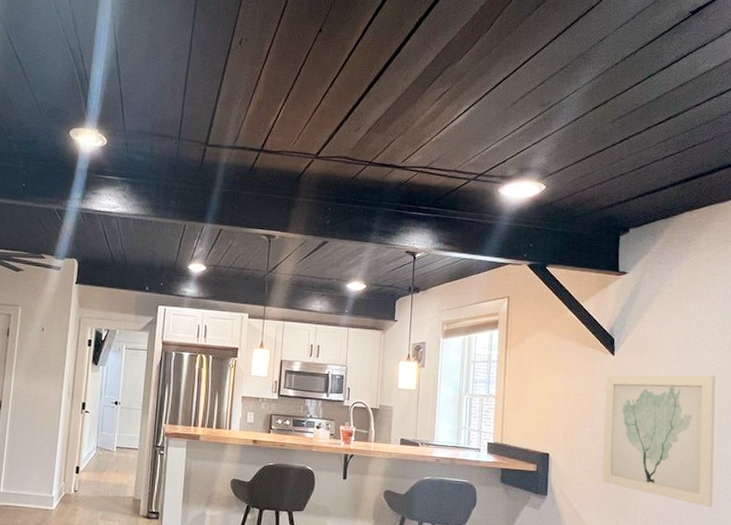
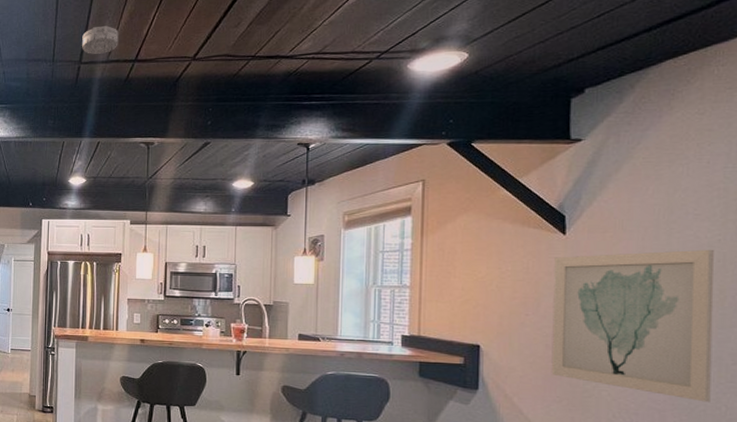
smoke detector: none [209,110,246,139] -> present [82,25,119,54]

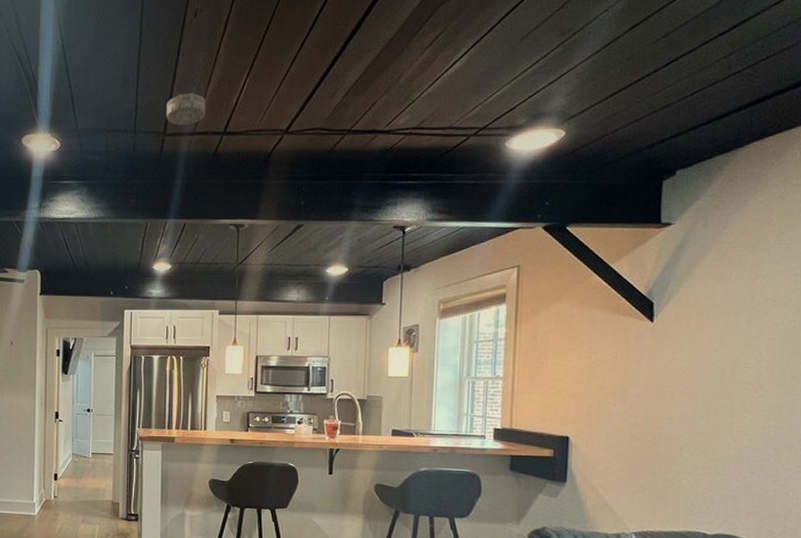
wall art: present [551,249,714,403] -> none [635,335,789,488]

